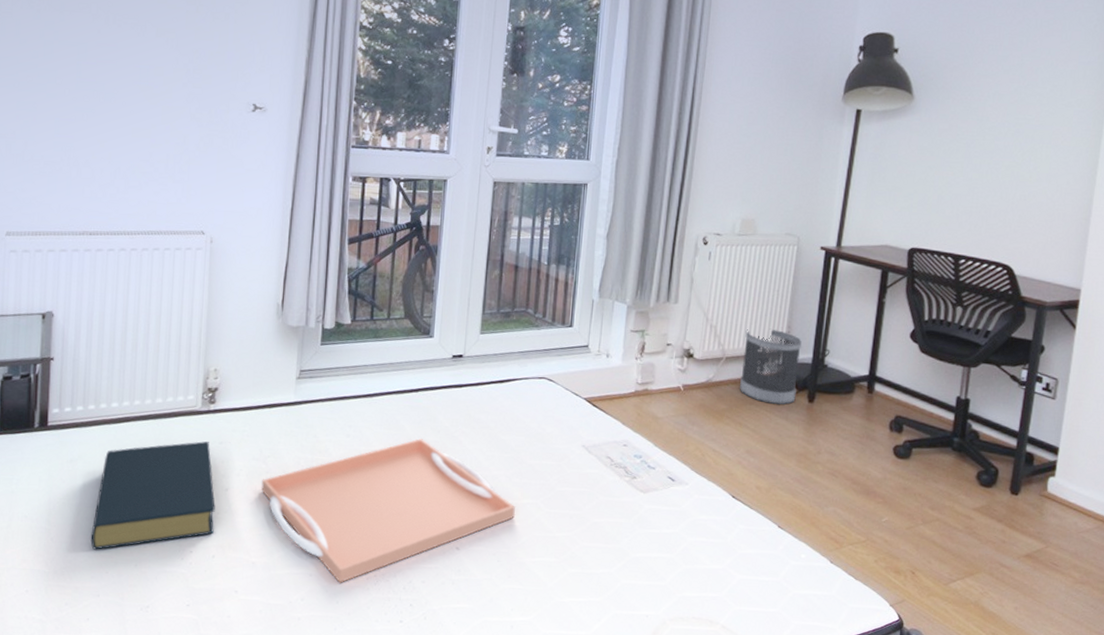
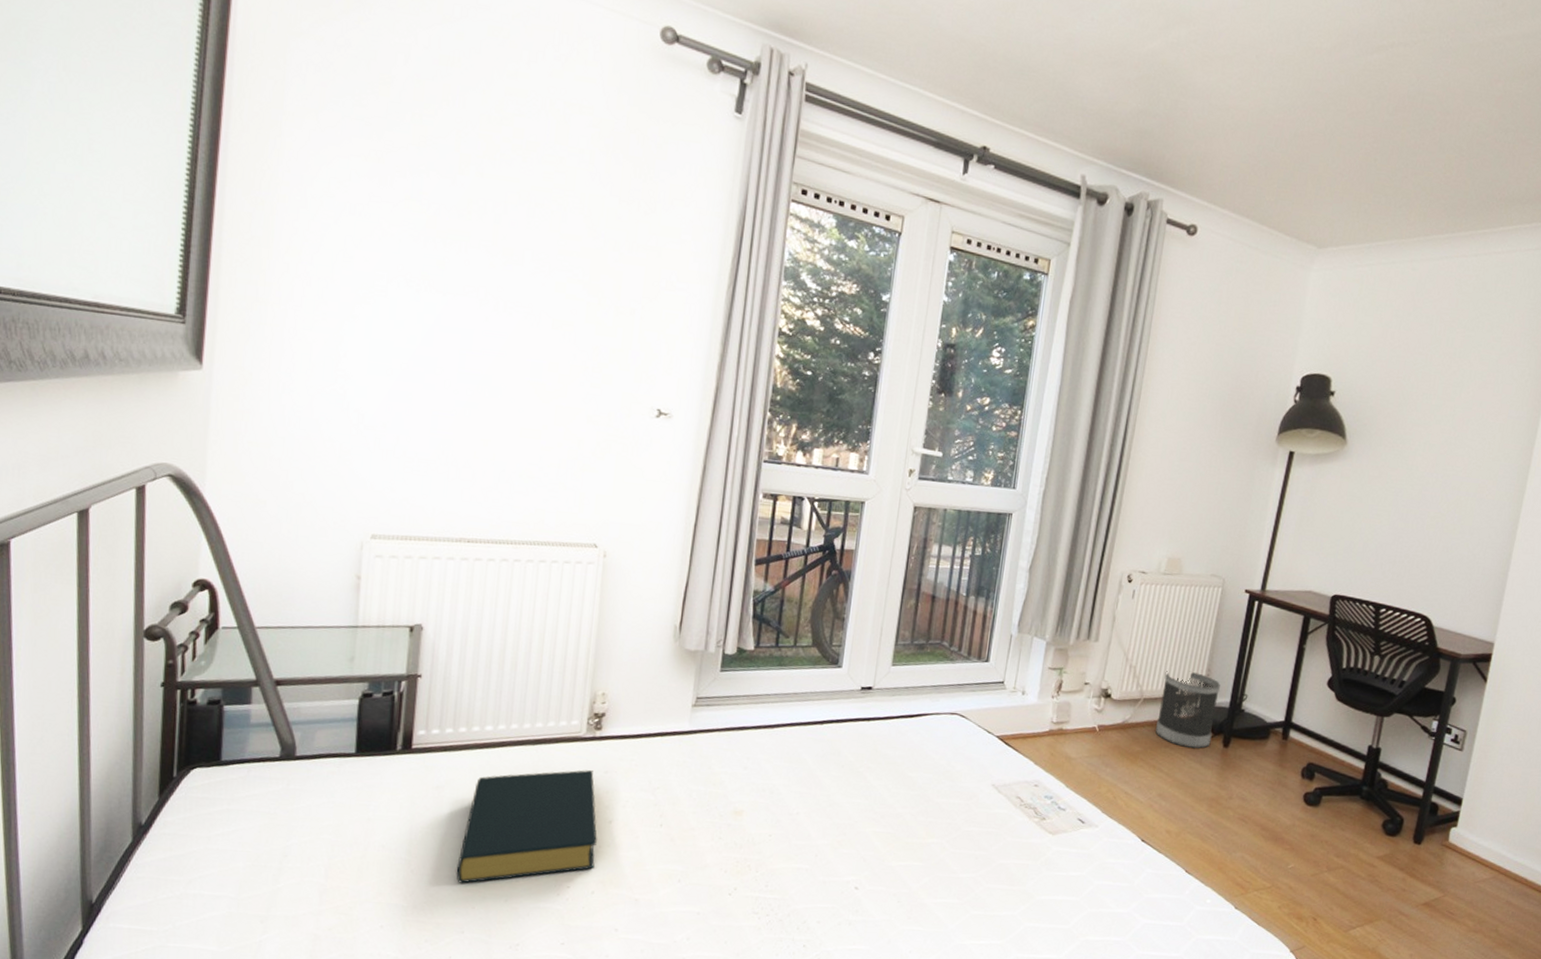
serving tray: present [261,438,516,583] -> none [648,773,919,922]

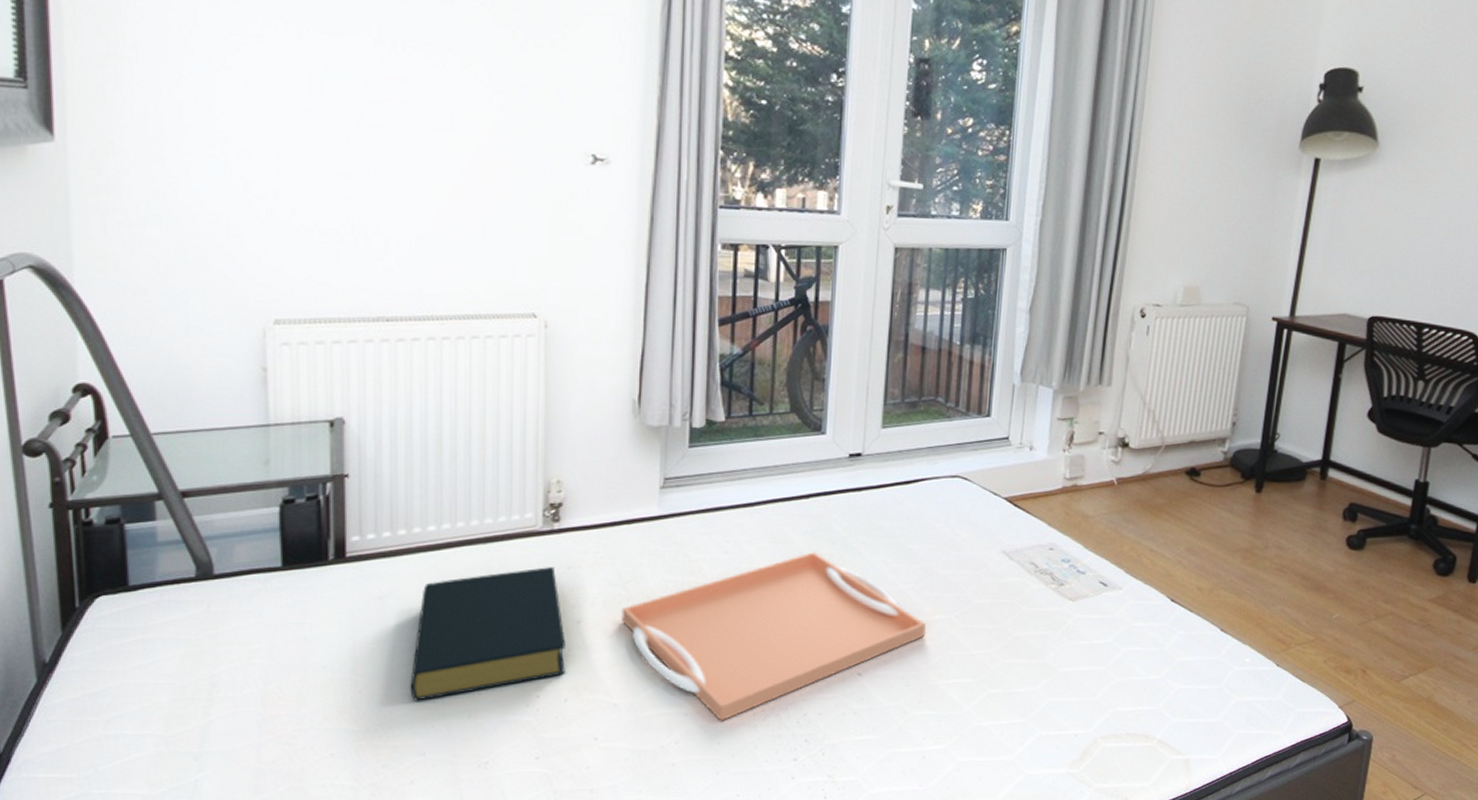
serving tray: none [648,773,919,922] -> present [621,552,927,721]
wastebasket: present [1155,671,1221,749] -> none [1180,411,1250,497]

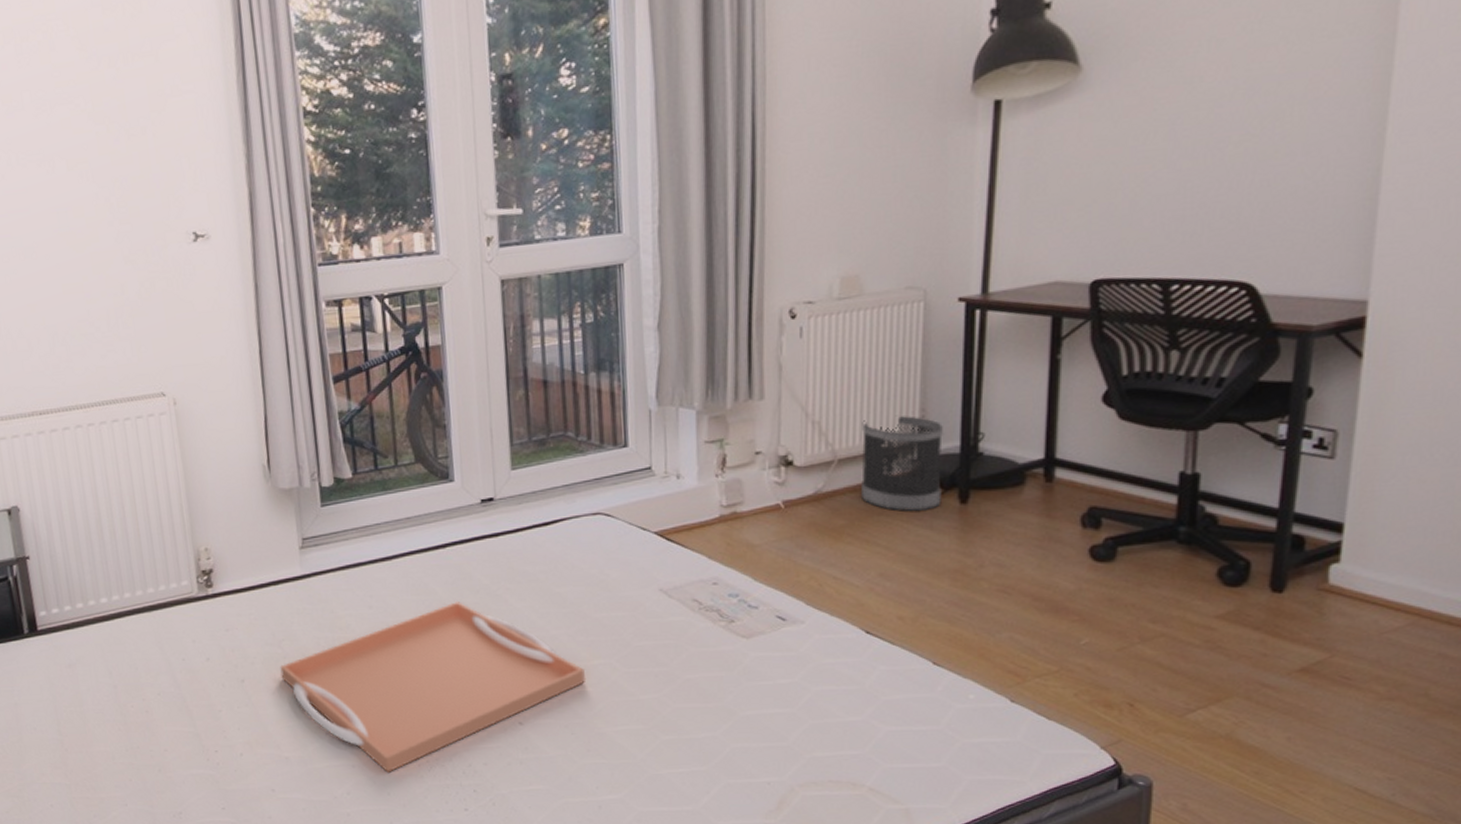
hardback book: present [410,567,565,701] -> none [104,630,237,757]
wastebasket: none [1180,411,1250,497] -> present [861,415,943,512]

